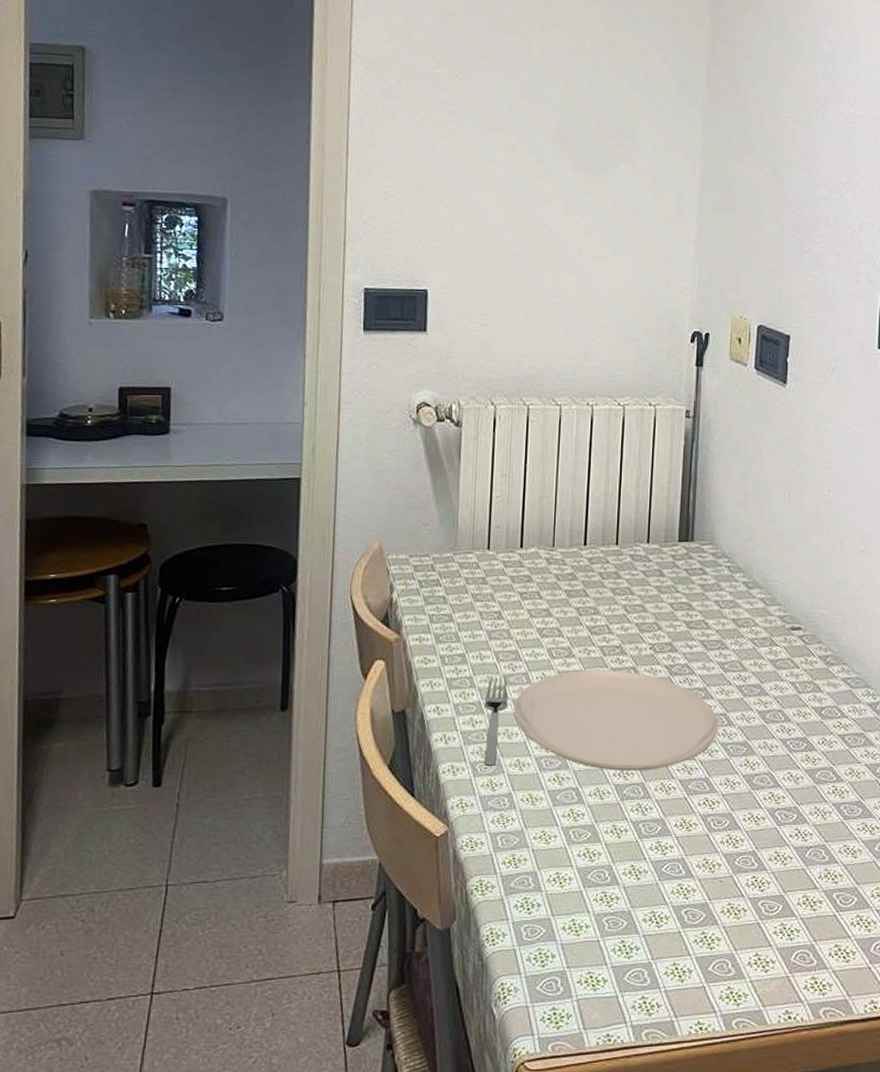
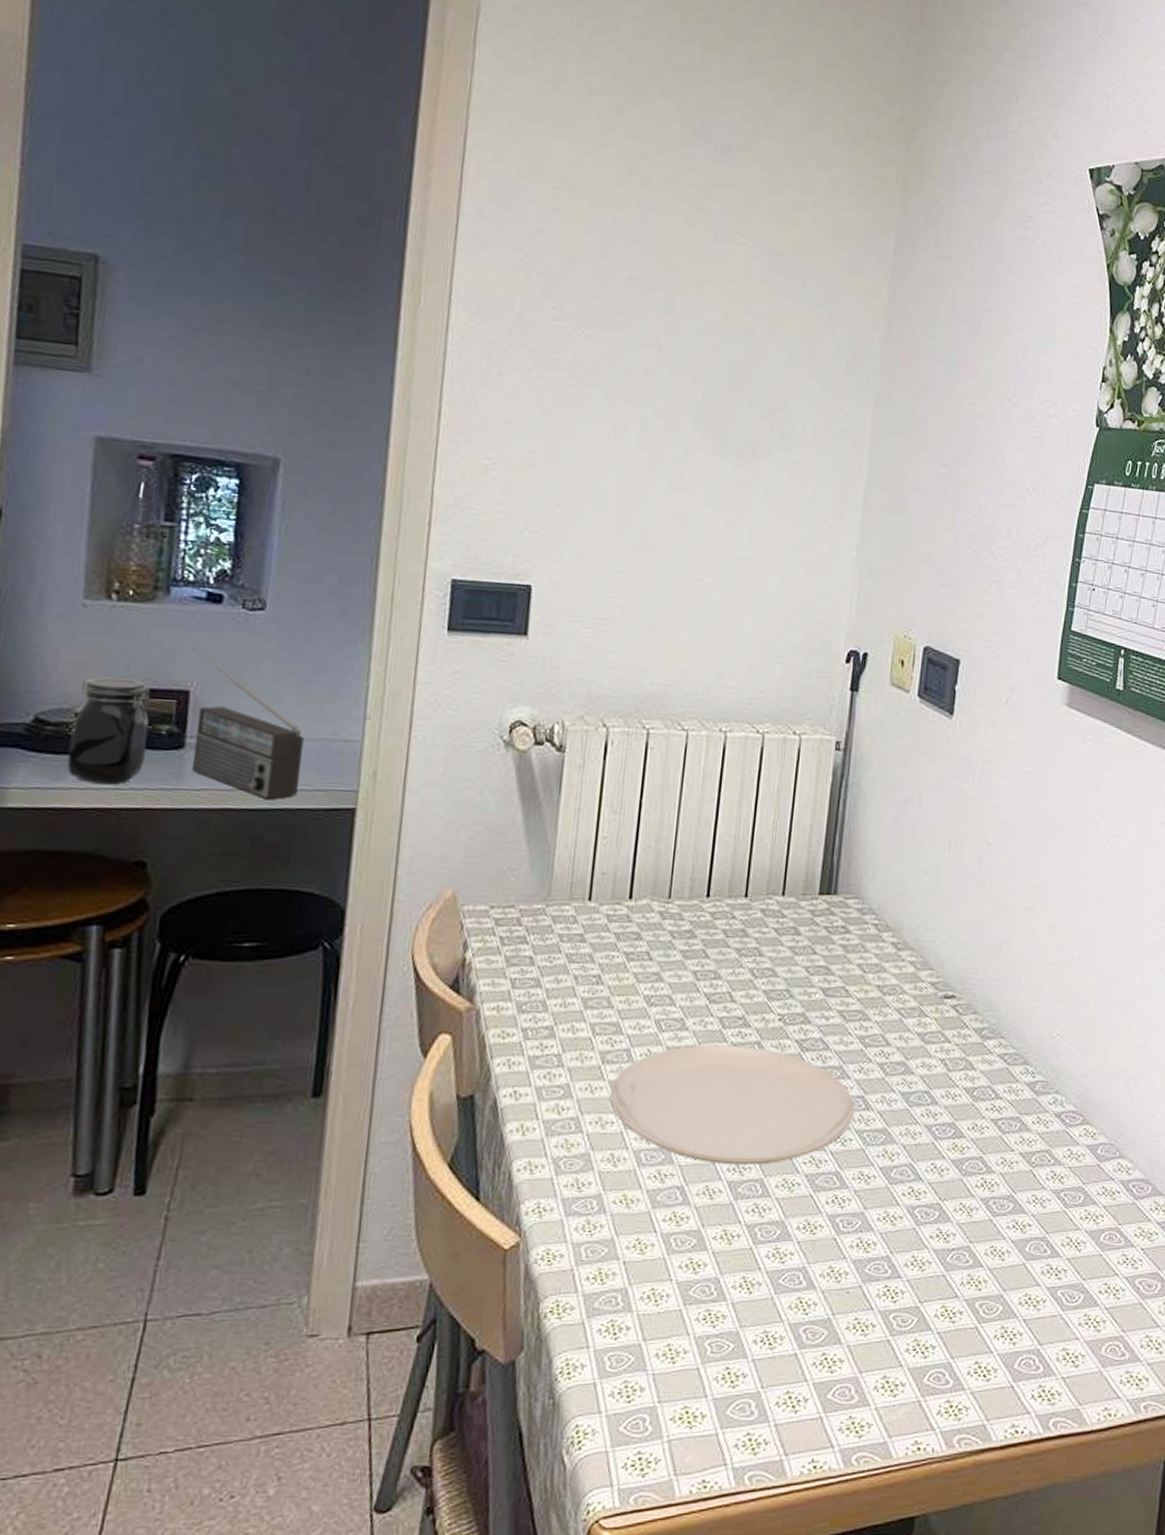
jar: none [85,379,142,464] -> present [67,677,150,785]
radio: none [170,352,258,473] -> present [191,646,304,800]
fork: present [484,675,508,767] -> none [569,1052,604,1163]

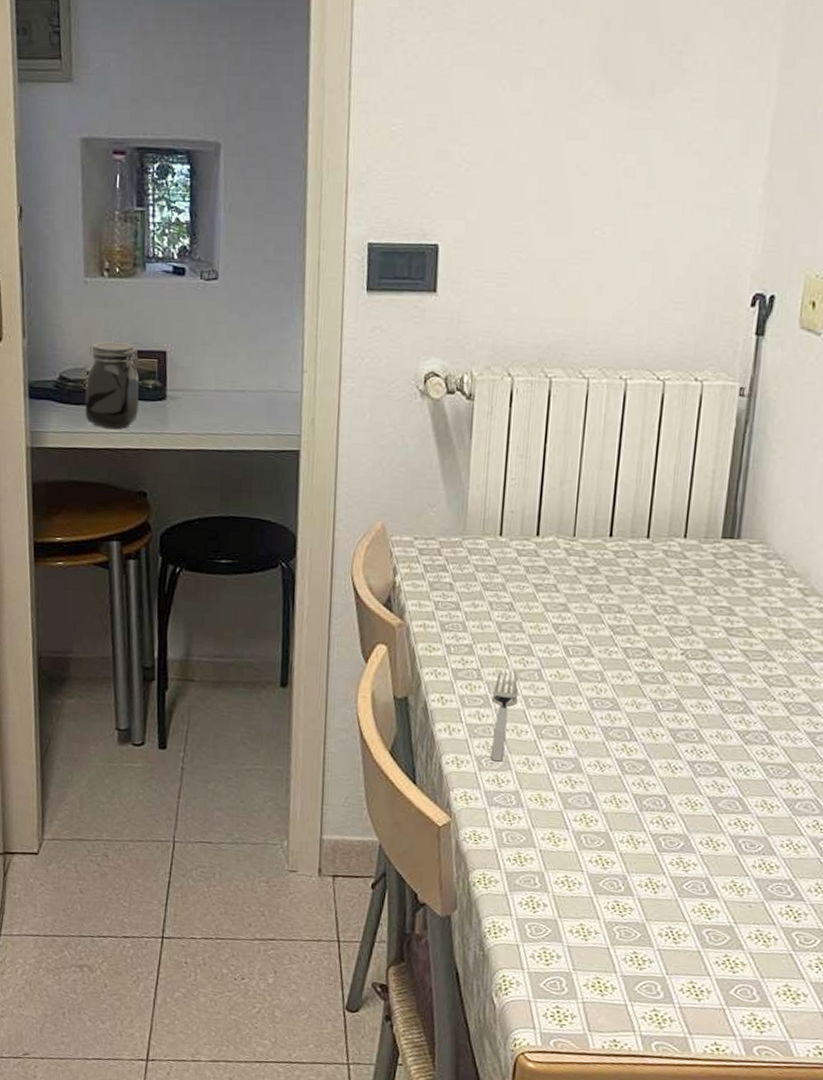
radio: present [191,646,304,800] -> none [165,313,255,443]
fork: none [569,1052,604,1163] -> present [490,669,518,763]
plate: present [609,1045,855,1165] -> none [523,671,759,783]

